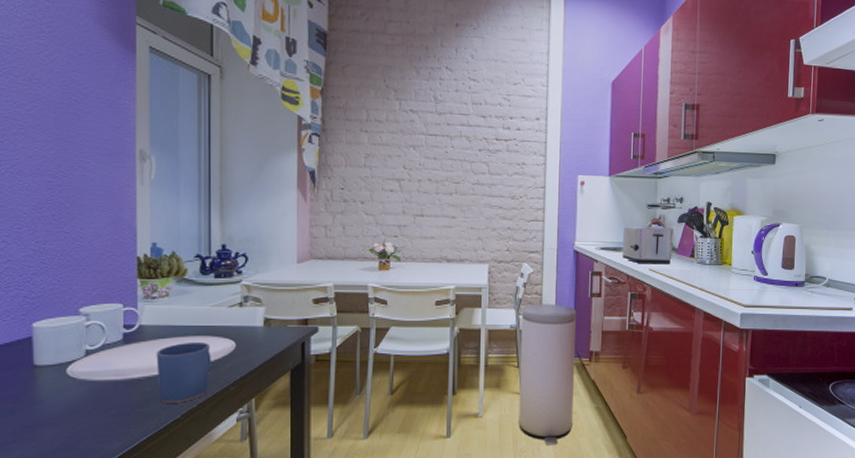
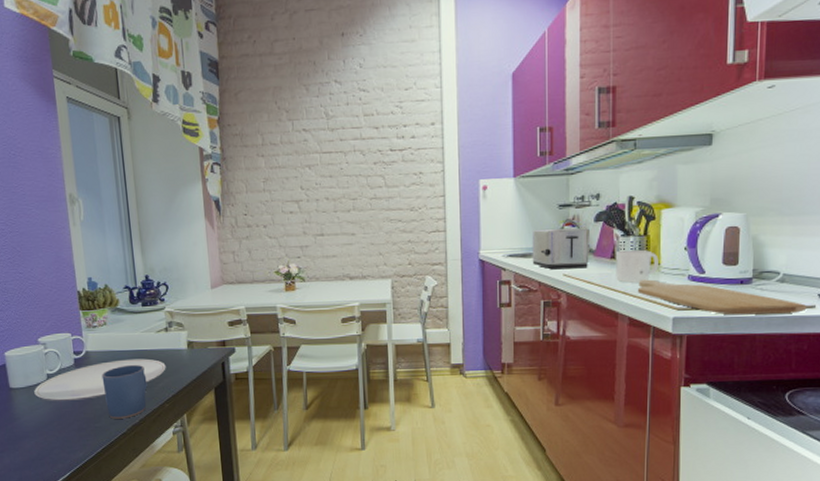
pedal bin: present [518,303,577,445] -> none [427,316,487,458]
mug: none [694,250,730,280] -> present [616,249,659,283]
chopping board: none [712,278,846,314] -> present [637,279,807,315]

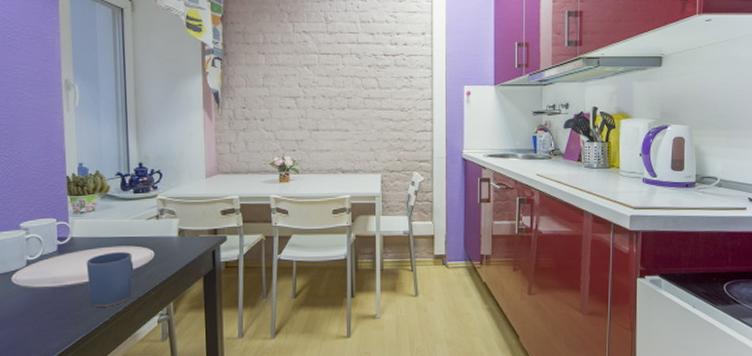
toaster: present [532,227,589,270] -> none [509,132,559,170]
mug: present [616,249,659,283] -> none [582,154,618,184]
chopping board: present [637,279,807,315] -> none [600,181,740,215]

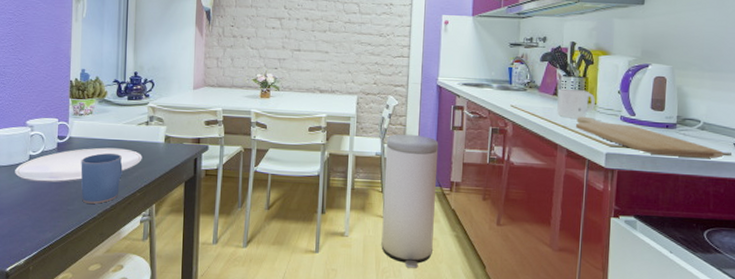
pedal bin: none [413,210,467,345] -> present [381,134,439,268]
mug: none [582,154,618,184] -> present [557,88,595,119]
chopping board: none [600,181,740,215] -> present [575,116,724,159]

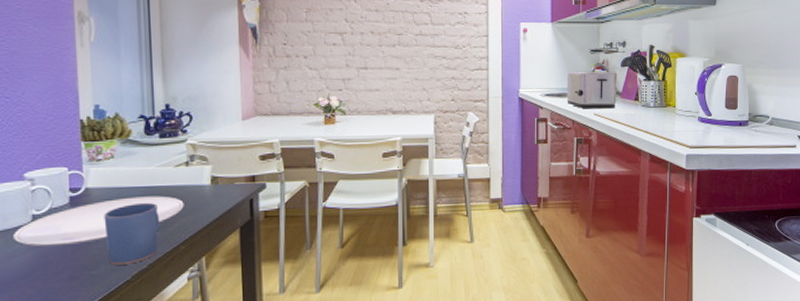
pedal bin: present [381,134,439,268] -> none [468,151,524,292]
toaster: none [484,63,536,102] -> present [566,71,617,109]
mug: present [557,88,595,119] -> none [639,93,674,123]
chopping board: present [575,116,724,159] -> none [657,120,790,153]

